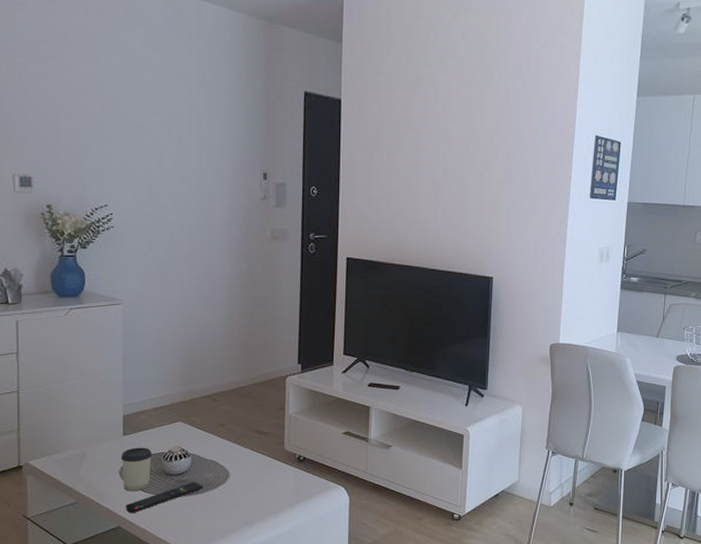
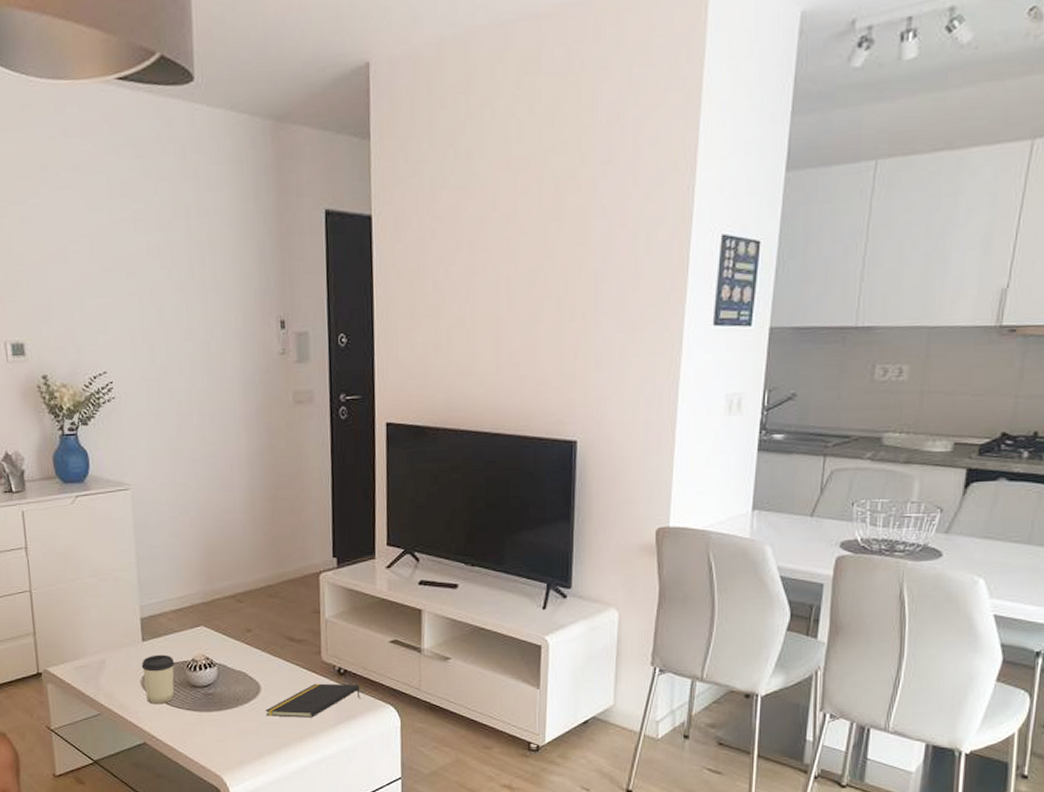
remote control: present [125,482,204,514] -> none [149,695,233,729]
notepad: none [233,469,316,499] -> present [265,683,361,718]

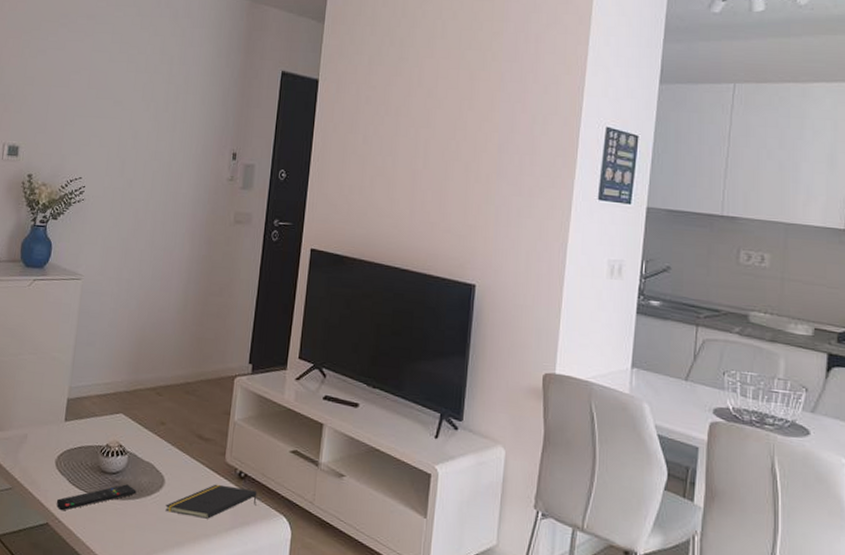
cup: present [141,654,175,705] -> none [57,435,91,486]
remote control: none [149,695,233,729] -> present [56,484,137,511]

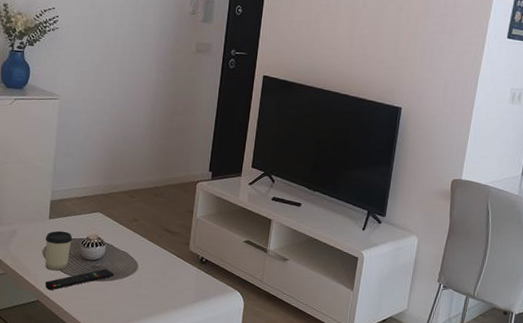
cup: none [57,435,91,486] -> present [45,230,73,271]
notepad: present [165,484,257,519] -> none [139,267,216,295]

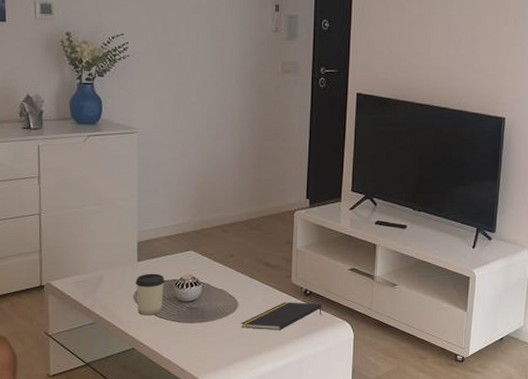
remote control: present [45,269,114,291] -> none [139,309,213,337]
notepad: none [139,267,216,295] -> present [241,302,322,330]

